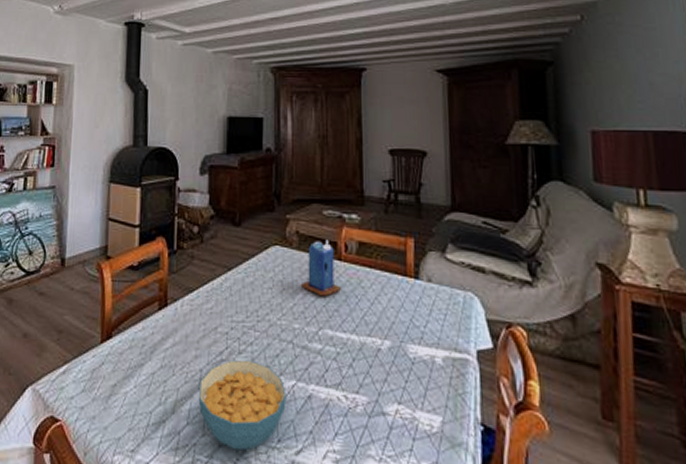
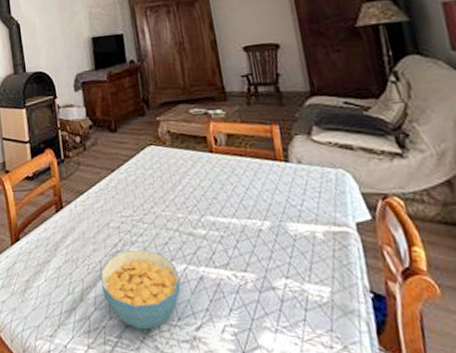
candle: present [302,240,341,297] -> none [179,135,216,187]

